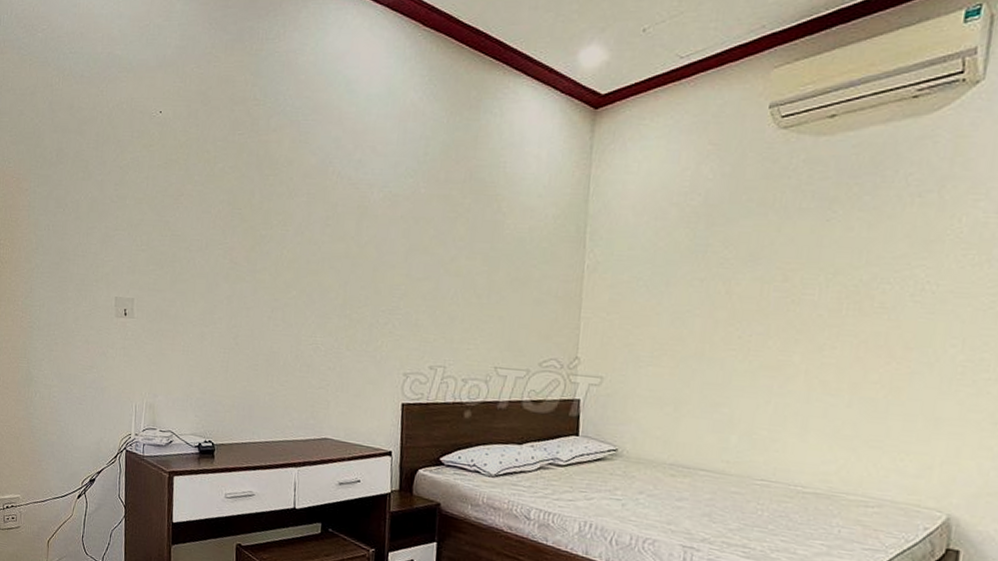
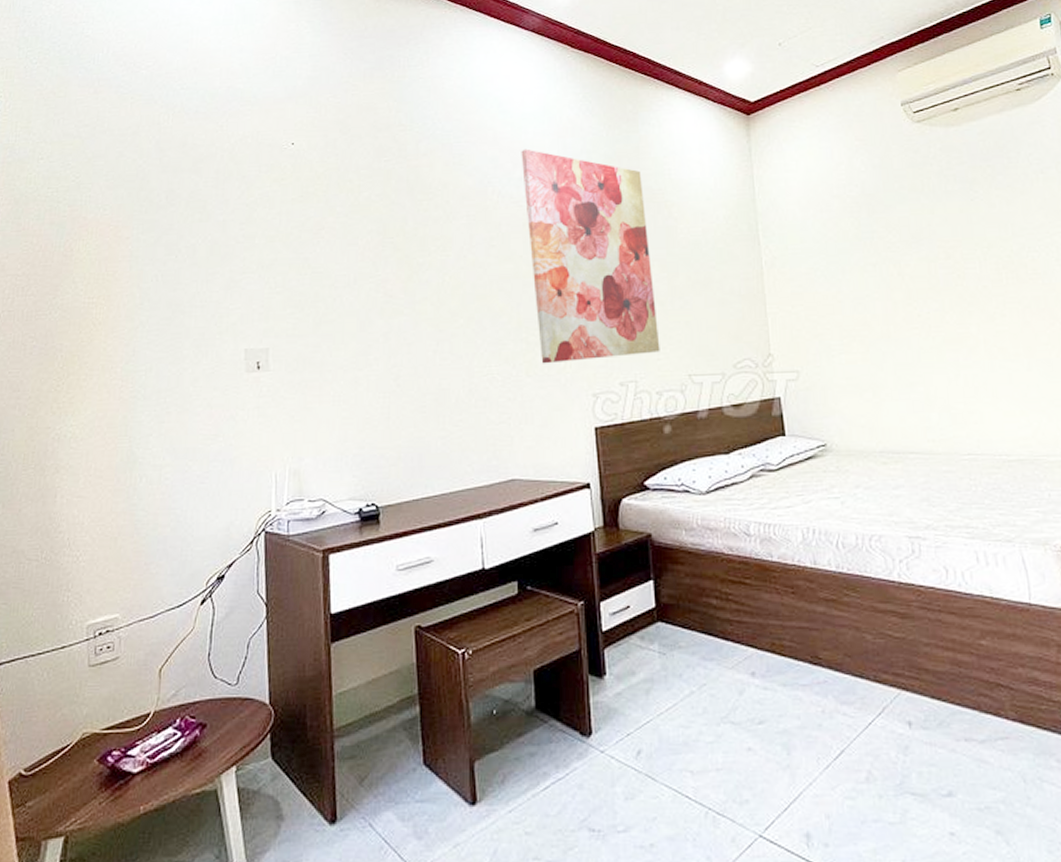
wall art: none [361,131,477,343] -> present [521,148,660,364]

